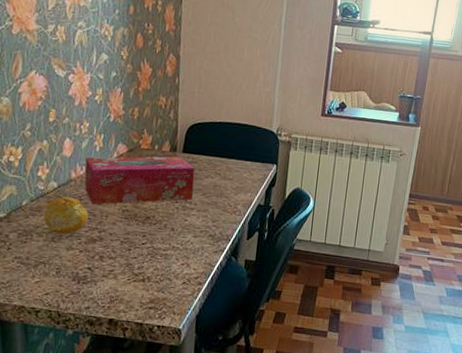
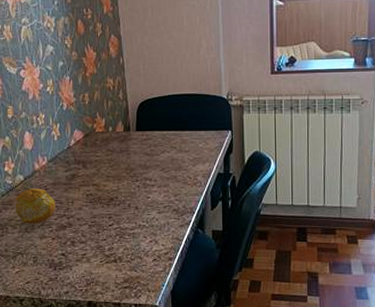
tissue box: present [84,156,195,205] -> none [46,135,153,193]

